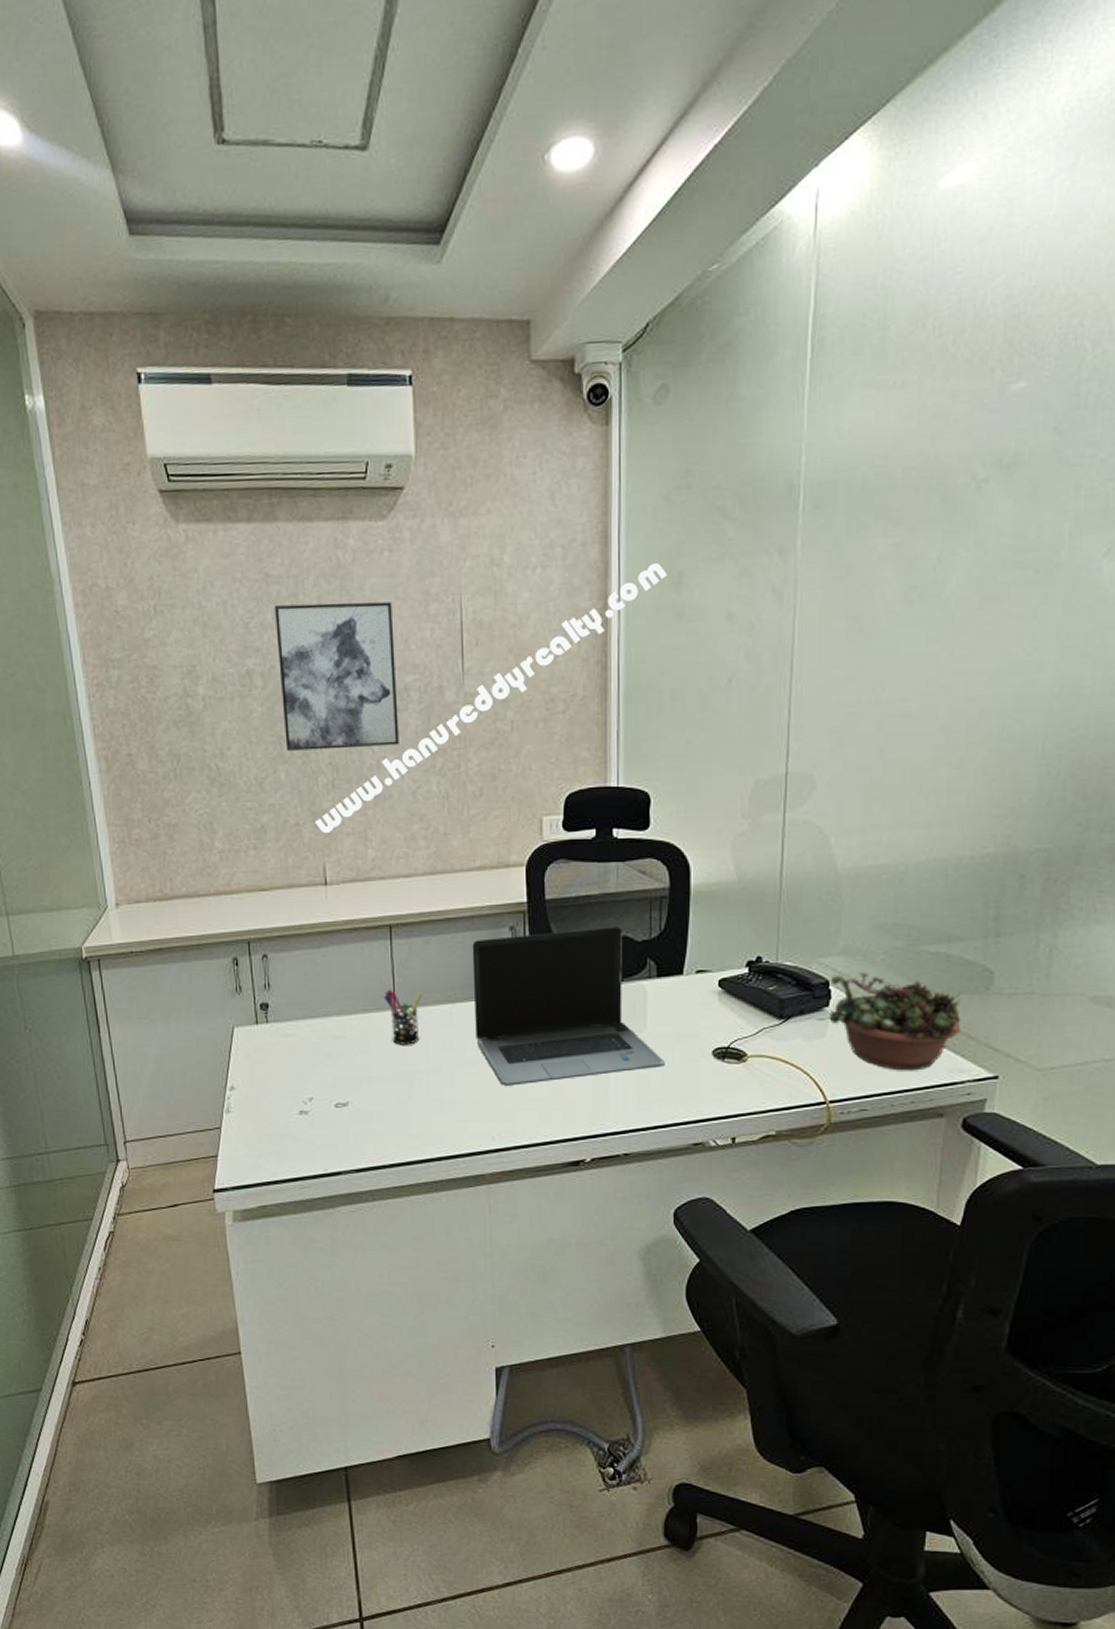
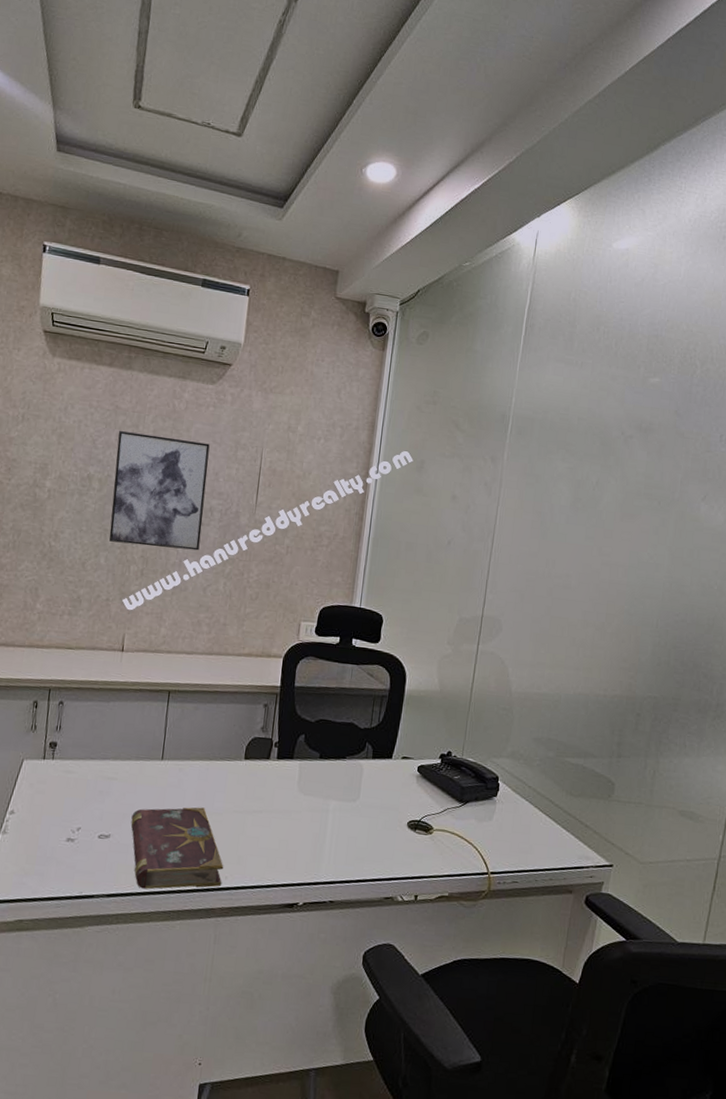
book: none [369,1059,489,1160] -> present [131,807,224,889]
pen holder: present [383,989,422,1045] -> none [154,743,186,791]
laptop computer: present [472,927,665,1086] -> none [224,711,371,835]
succulent planter: present [814,971,963,1071] -> none [485,772,592,855]

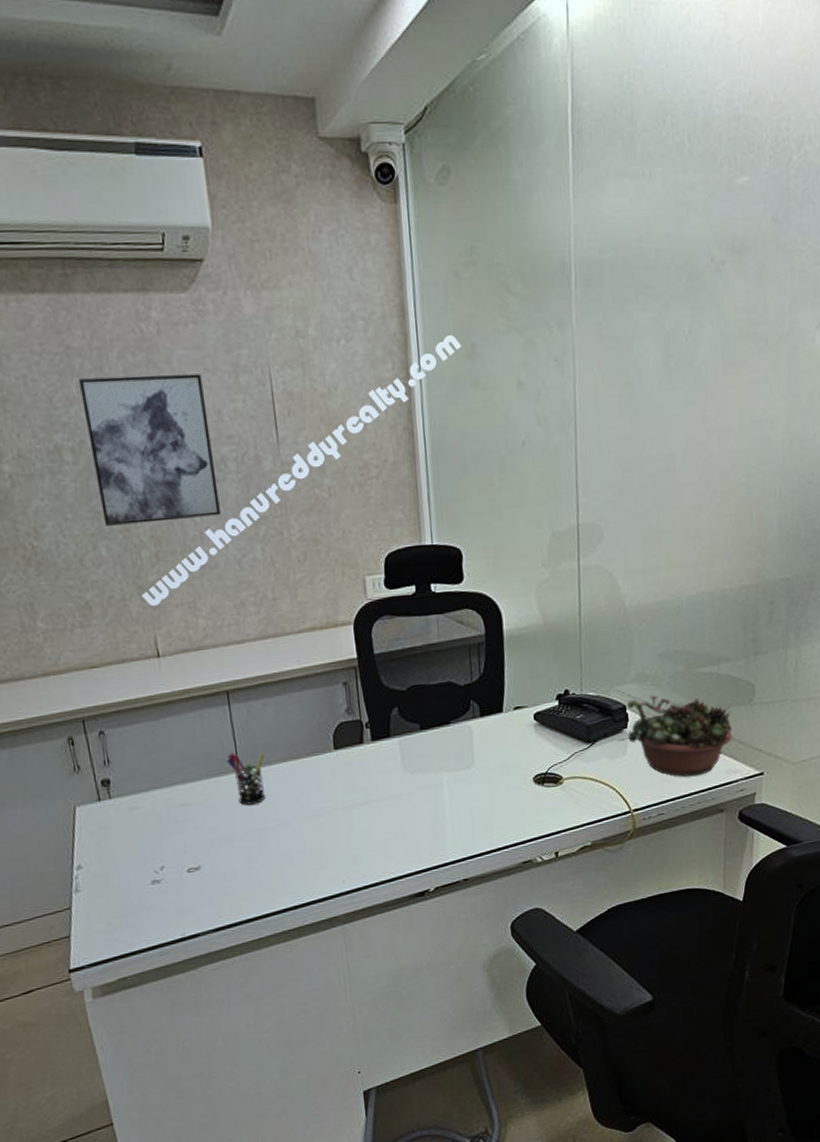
book: present [131,807,224,889] -> none [219,813,340,915]
pen holder: none [154,743,186,791] -> present [226,752,265,805]
succulent planter: none [485,772,592,855] -> present [616,694,733,777]

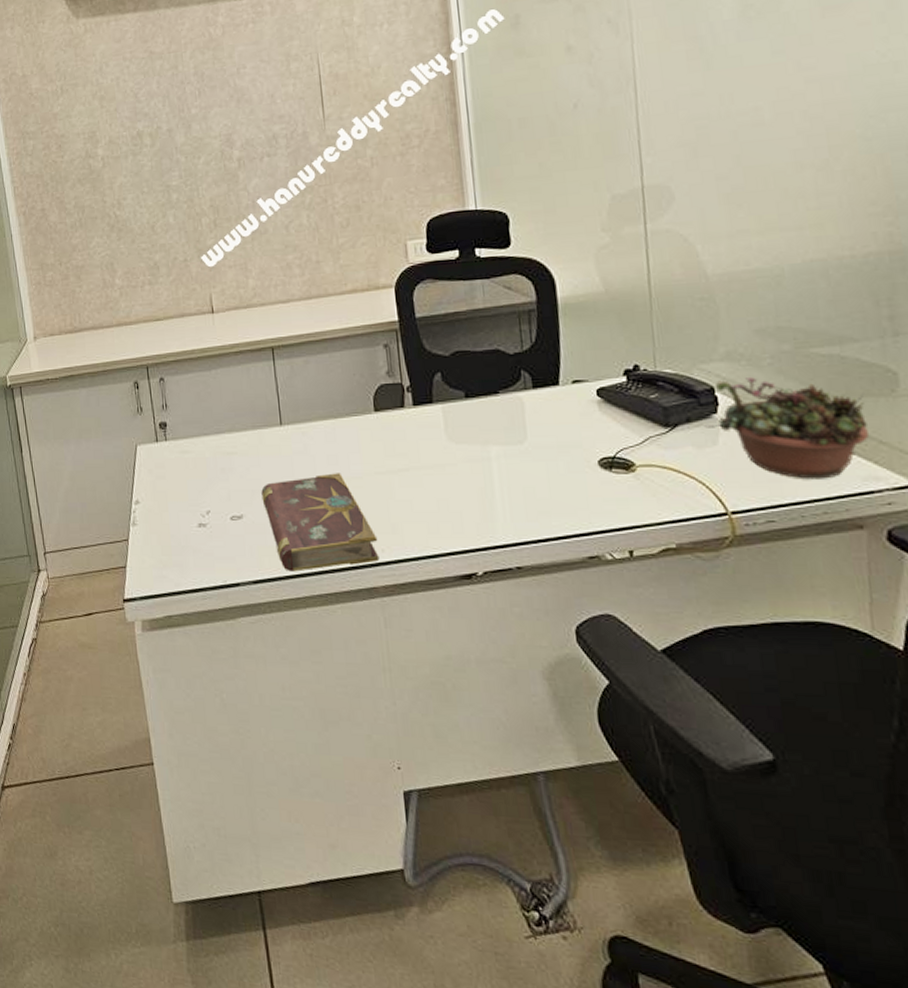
wall art: present [78,374,221,526] -> none [158,65,271,197]
book: none [219,813,340,915] -> present [261,473,380,572]
pen holder: present [226,752,265,805] -> none [270,406,306,460]

